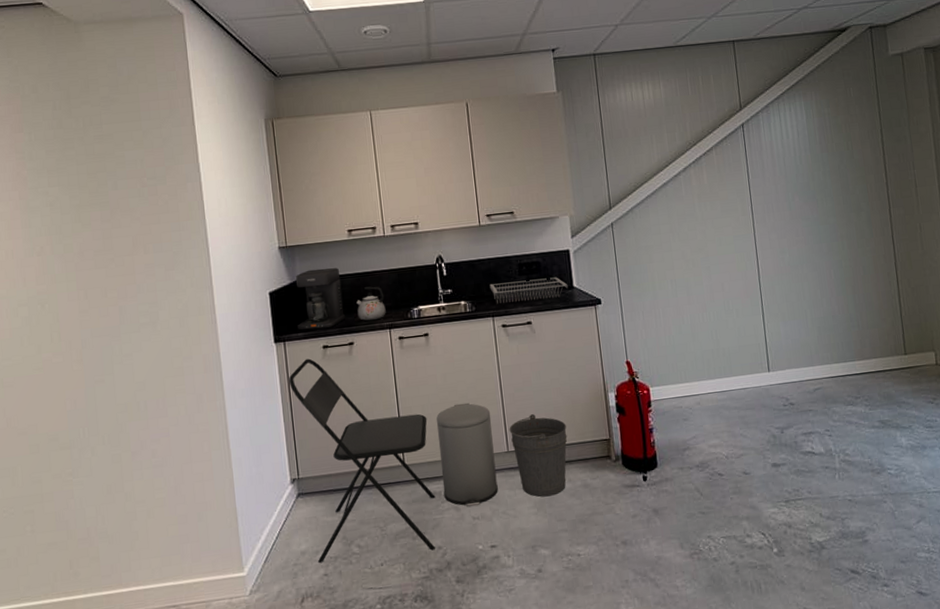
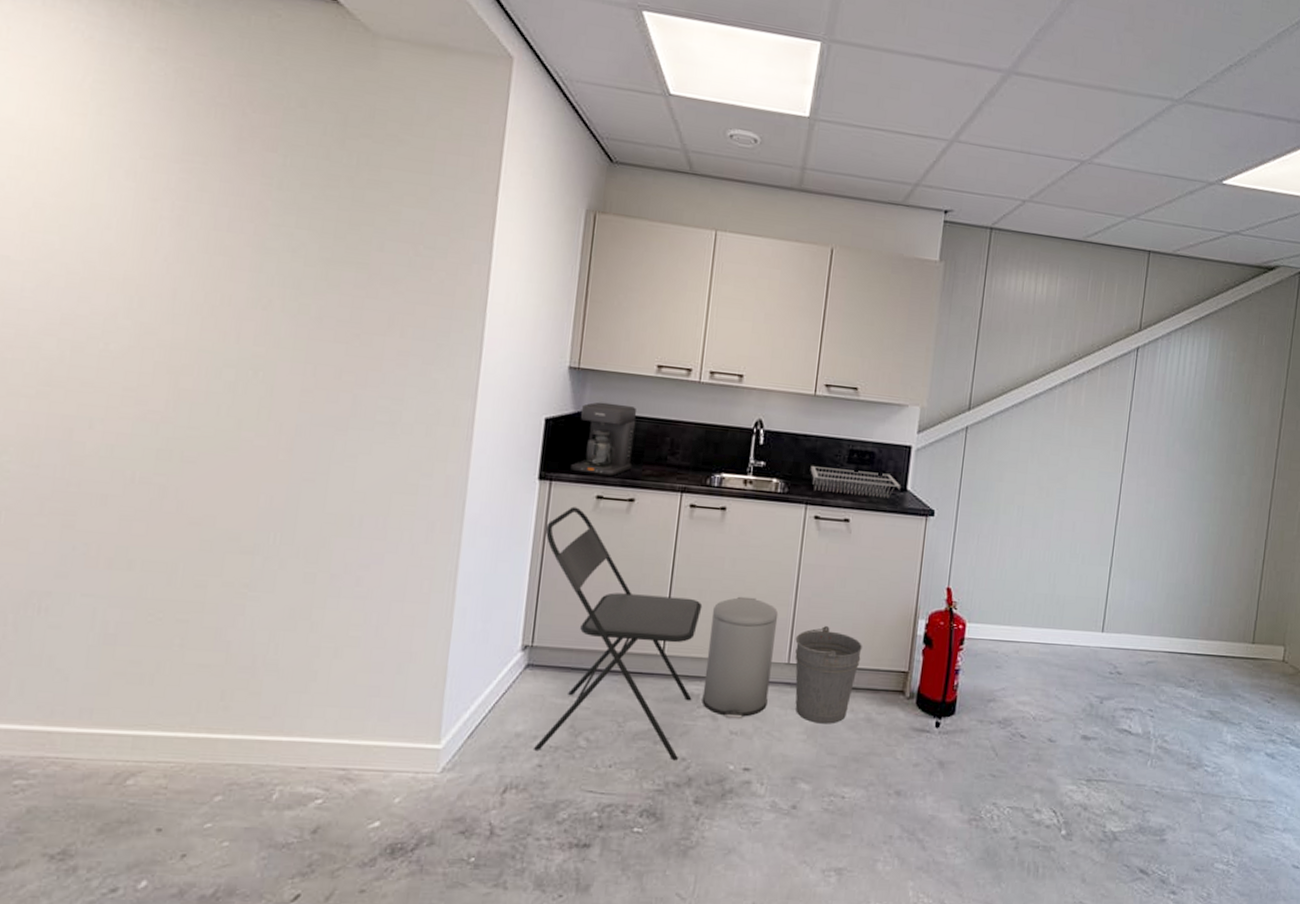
kettle: present [356,286,386,321] -> none [647,437,684,479]

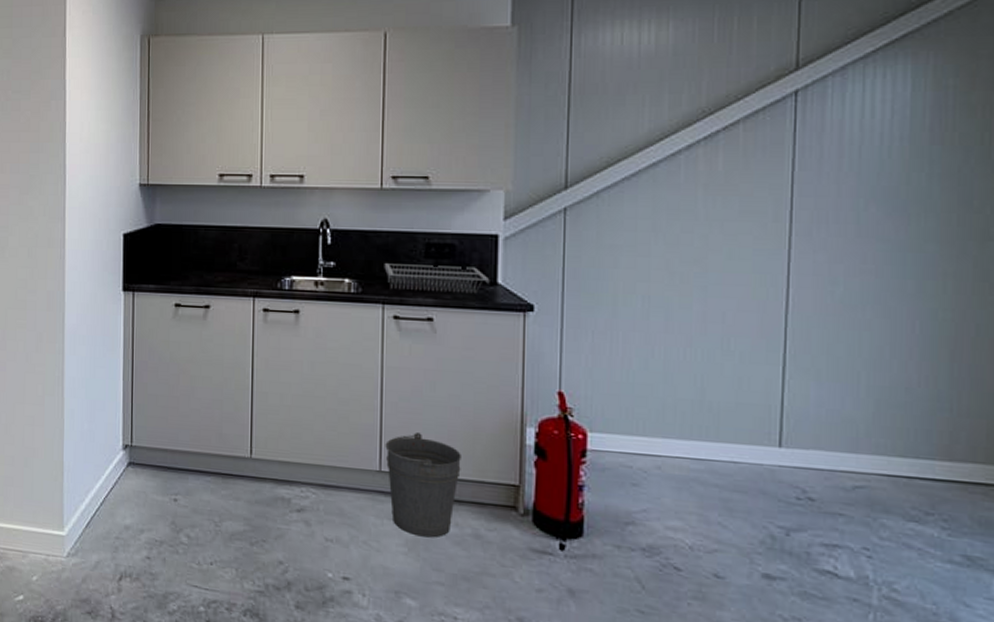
folding chair: present [534,506,703,761] -> none [133,315,285,564]
coffee maker: present [570,402,636,477] -> none [150,214,205,285]
pedal bin: present [702,596,779,718] -> none [293,400,364,526]

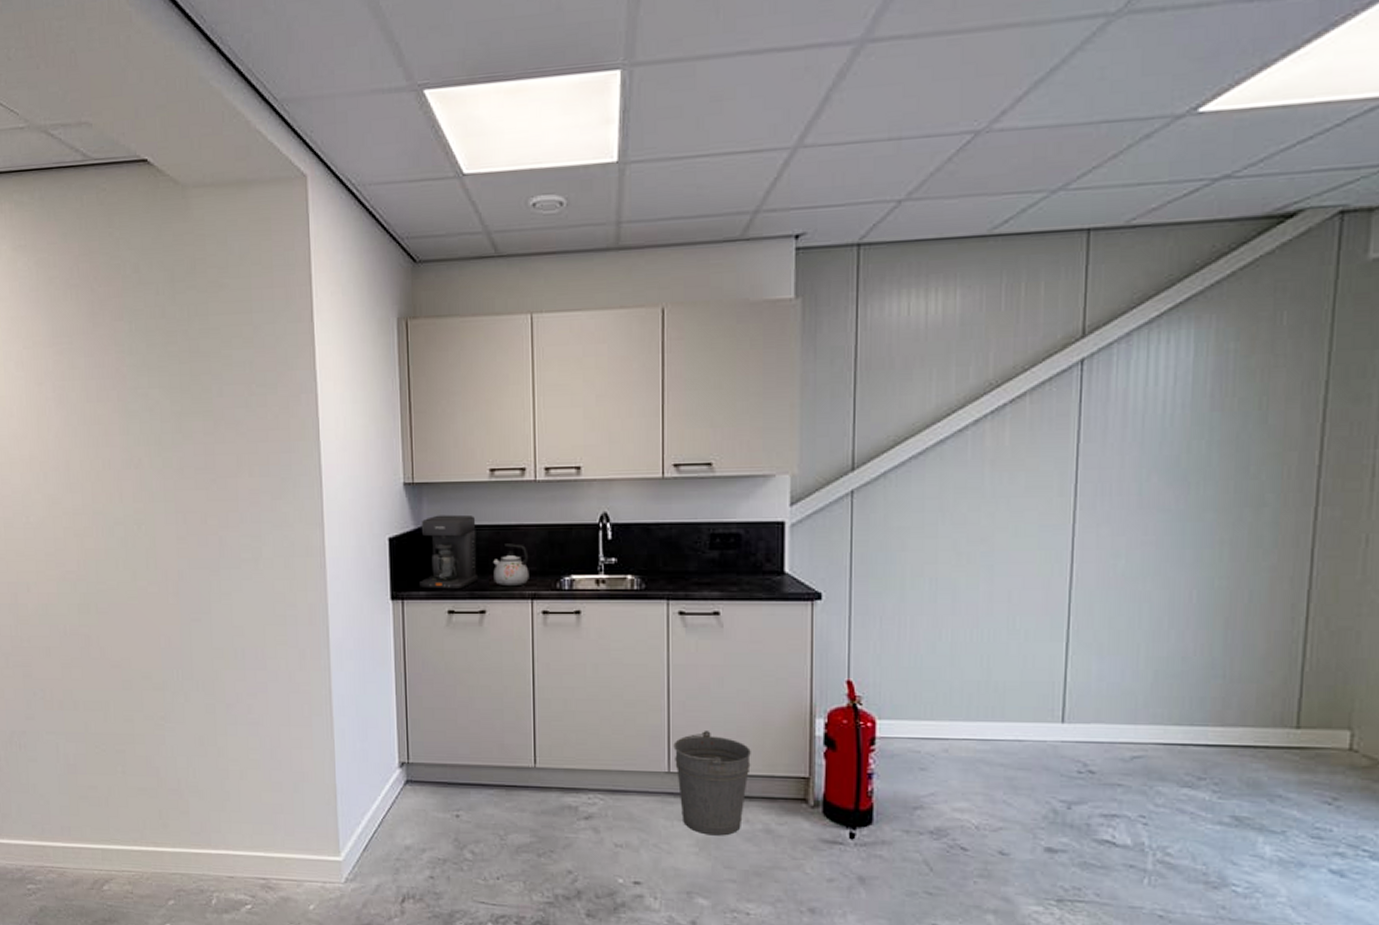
coffee maker: none [150,214,205,285] -> present [419,514,479,590]
kettle: none [218,244,252,285] -> present [493,543,529,587]
dish rack: present [384,263,490,294] -> none [667,556,777,585]

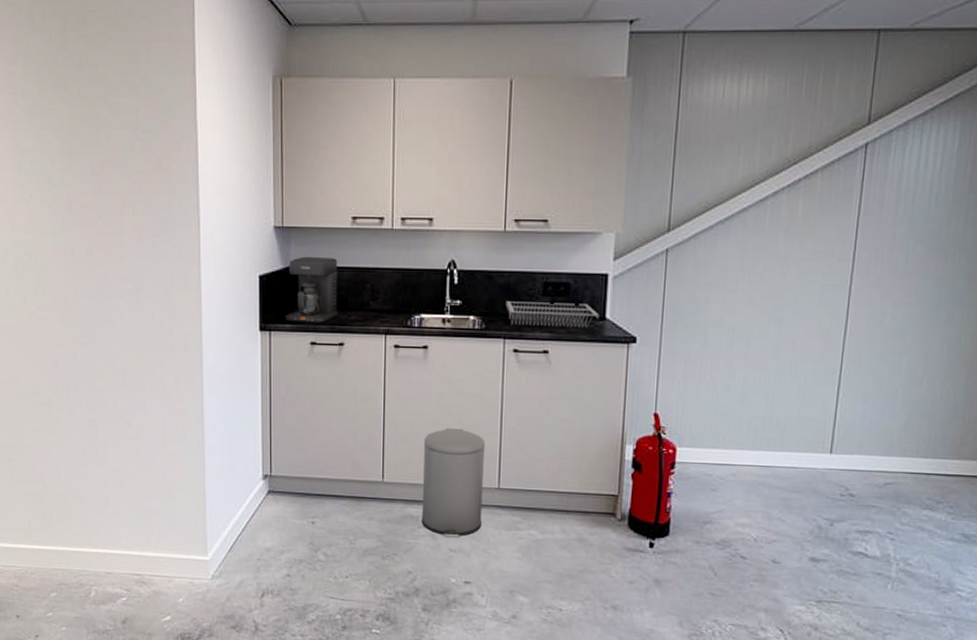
kettle: present [493,543,529,587] -> none [352,284,384,323]
pedal bin: none [580,703,652,830] -> present [421,428,486,538]
dish rack: none [667,556,777,585] -> present [505,301,600,328]
bucket: present [673,731,751,836] -> none [503,453,570,544]

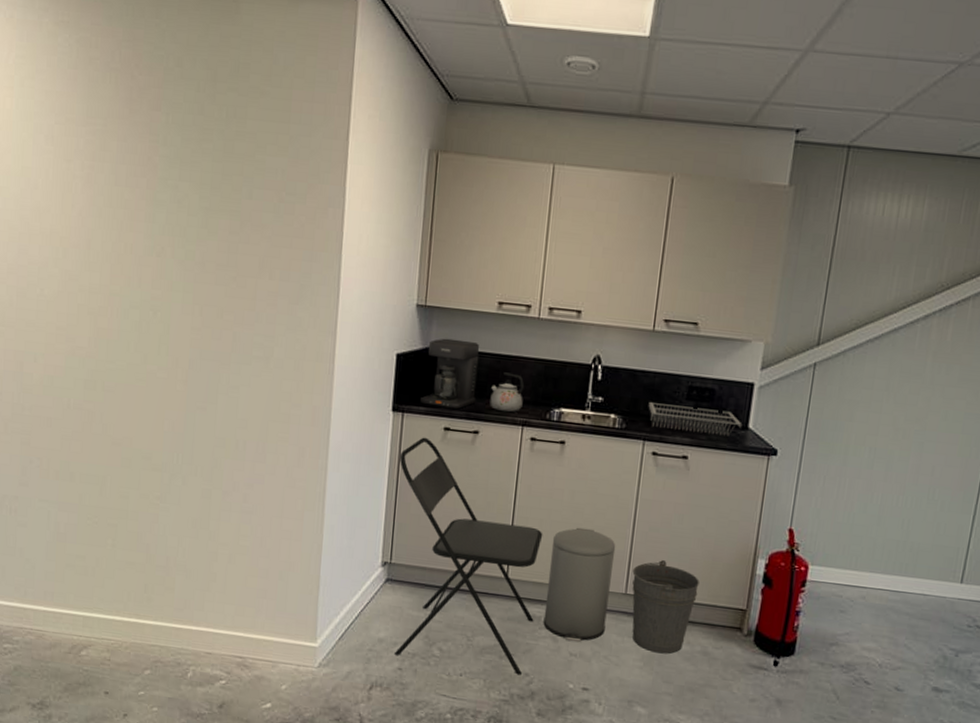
folding chair: none [270,353,414,574] -> present [395,437,543,675]
kettle: none [352,284,384,323] -> present [490,372,525,413]
bucket: none [503,453,570,544] -> present [632,560,699,654]

